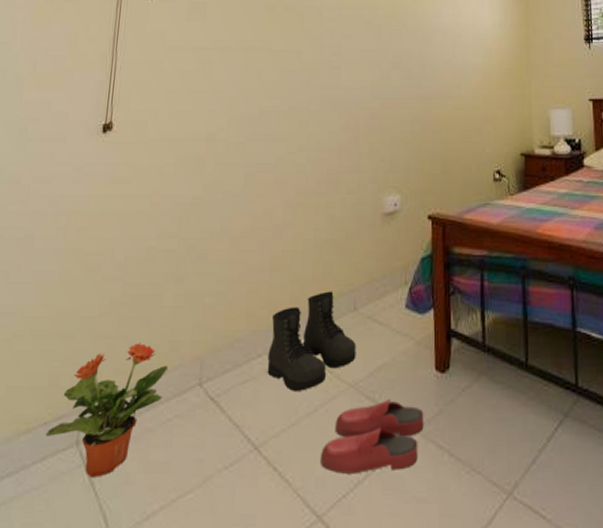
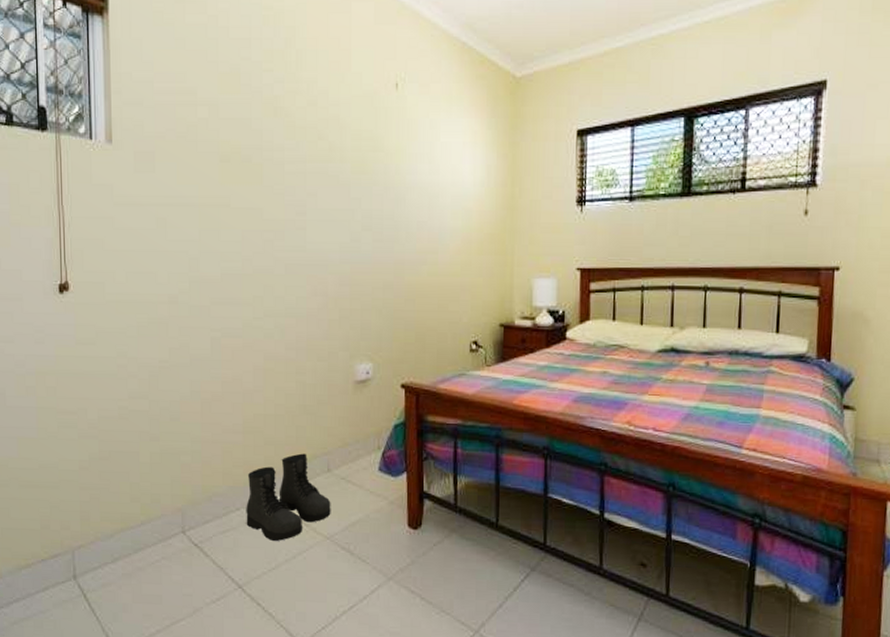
potted plant: present [45,343,168,477] -> none [44,494,151,605]
slippers: present [321,398,424,474] -> none [301,550,397,611]

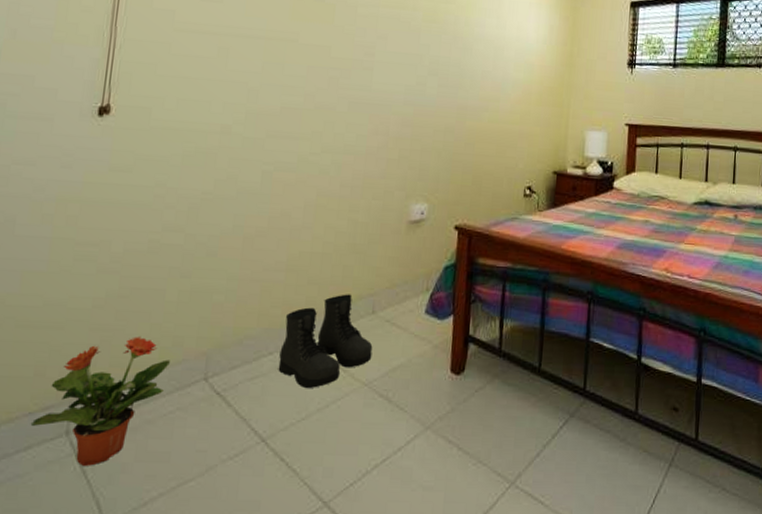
potted plant: none [44,494,151,605] -> present [30,336,170,466]

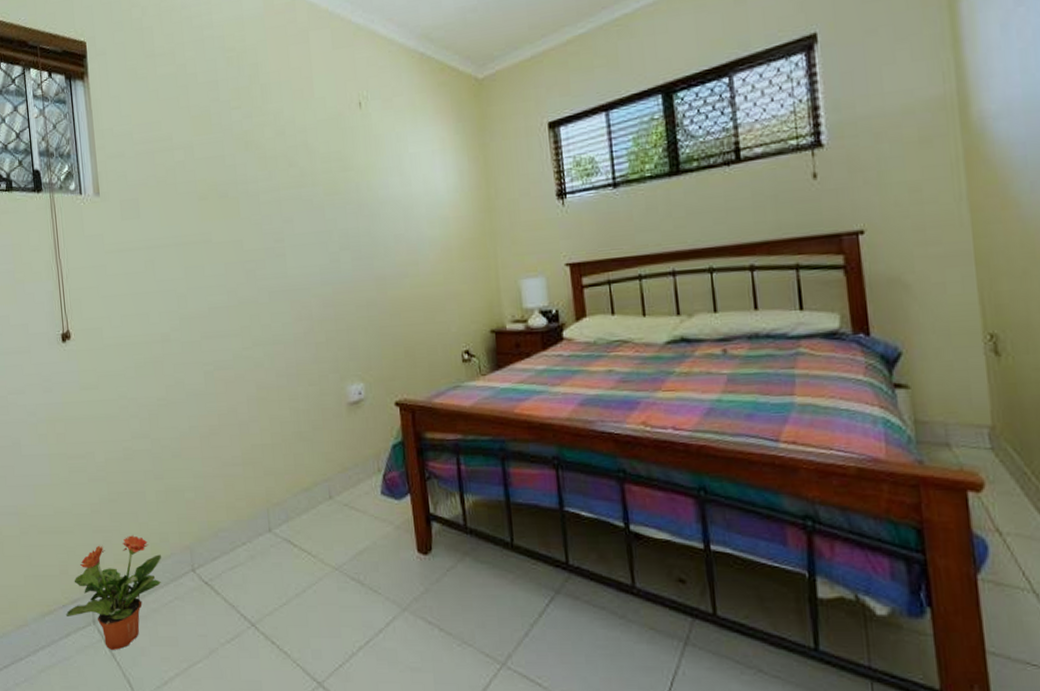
boot: present [278,294,373,388] -> none [251,481,337,574]

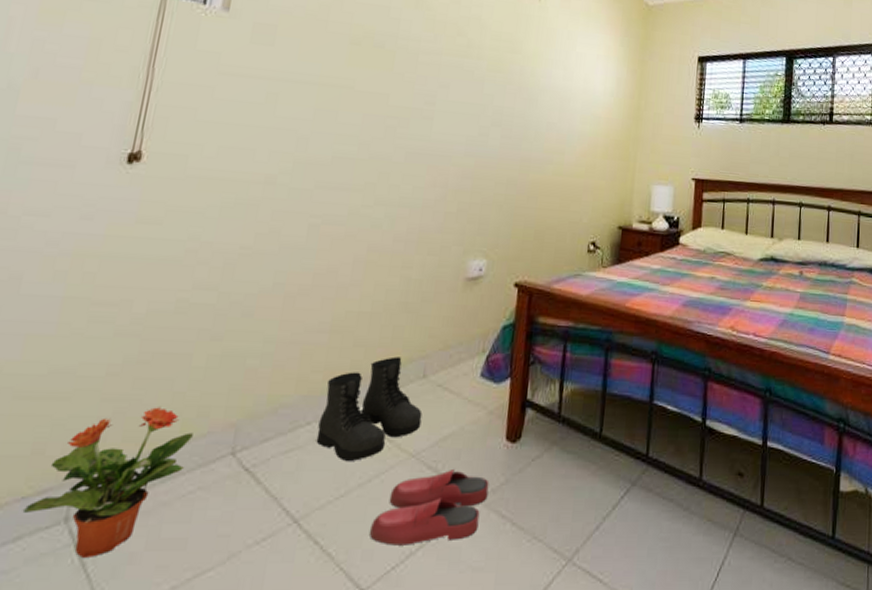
boot: none [251,481,337,574] -> present [316,356,423,461]
slippers: none [314,579,411,647] -> present [370,468,489,546]

